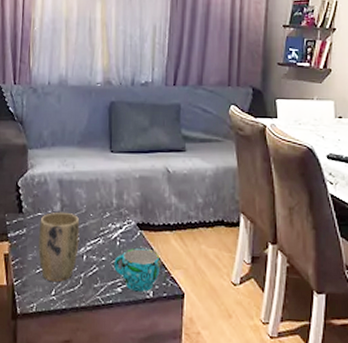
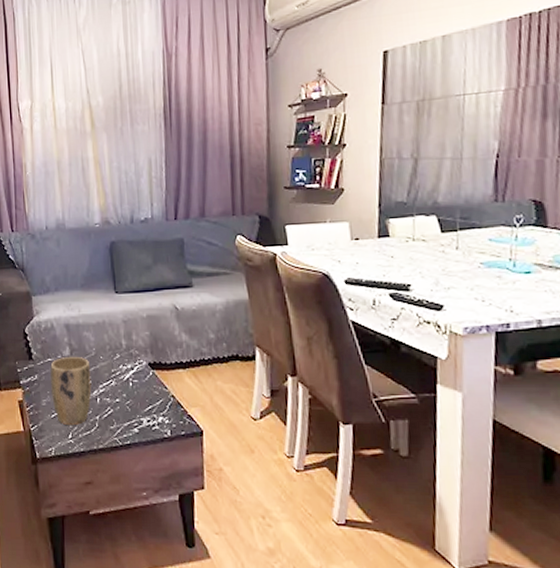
cup: present [114,247,160,292] -> none [128,387,176,431]

